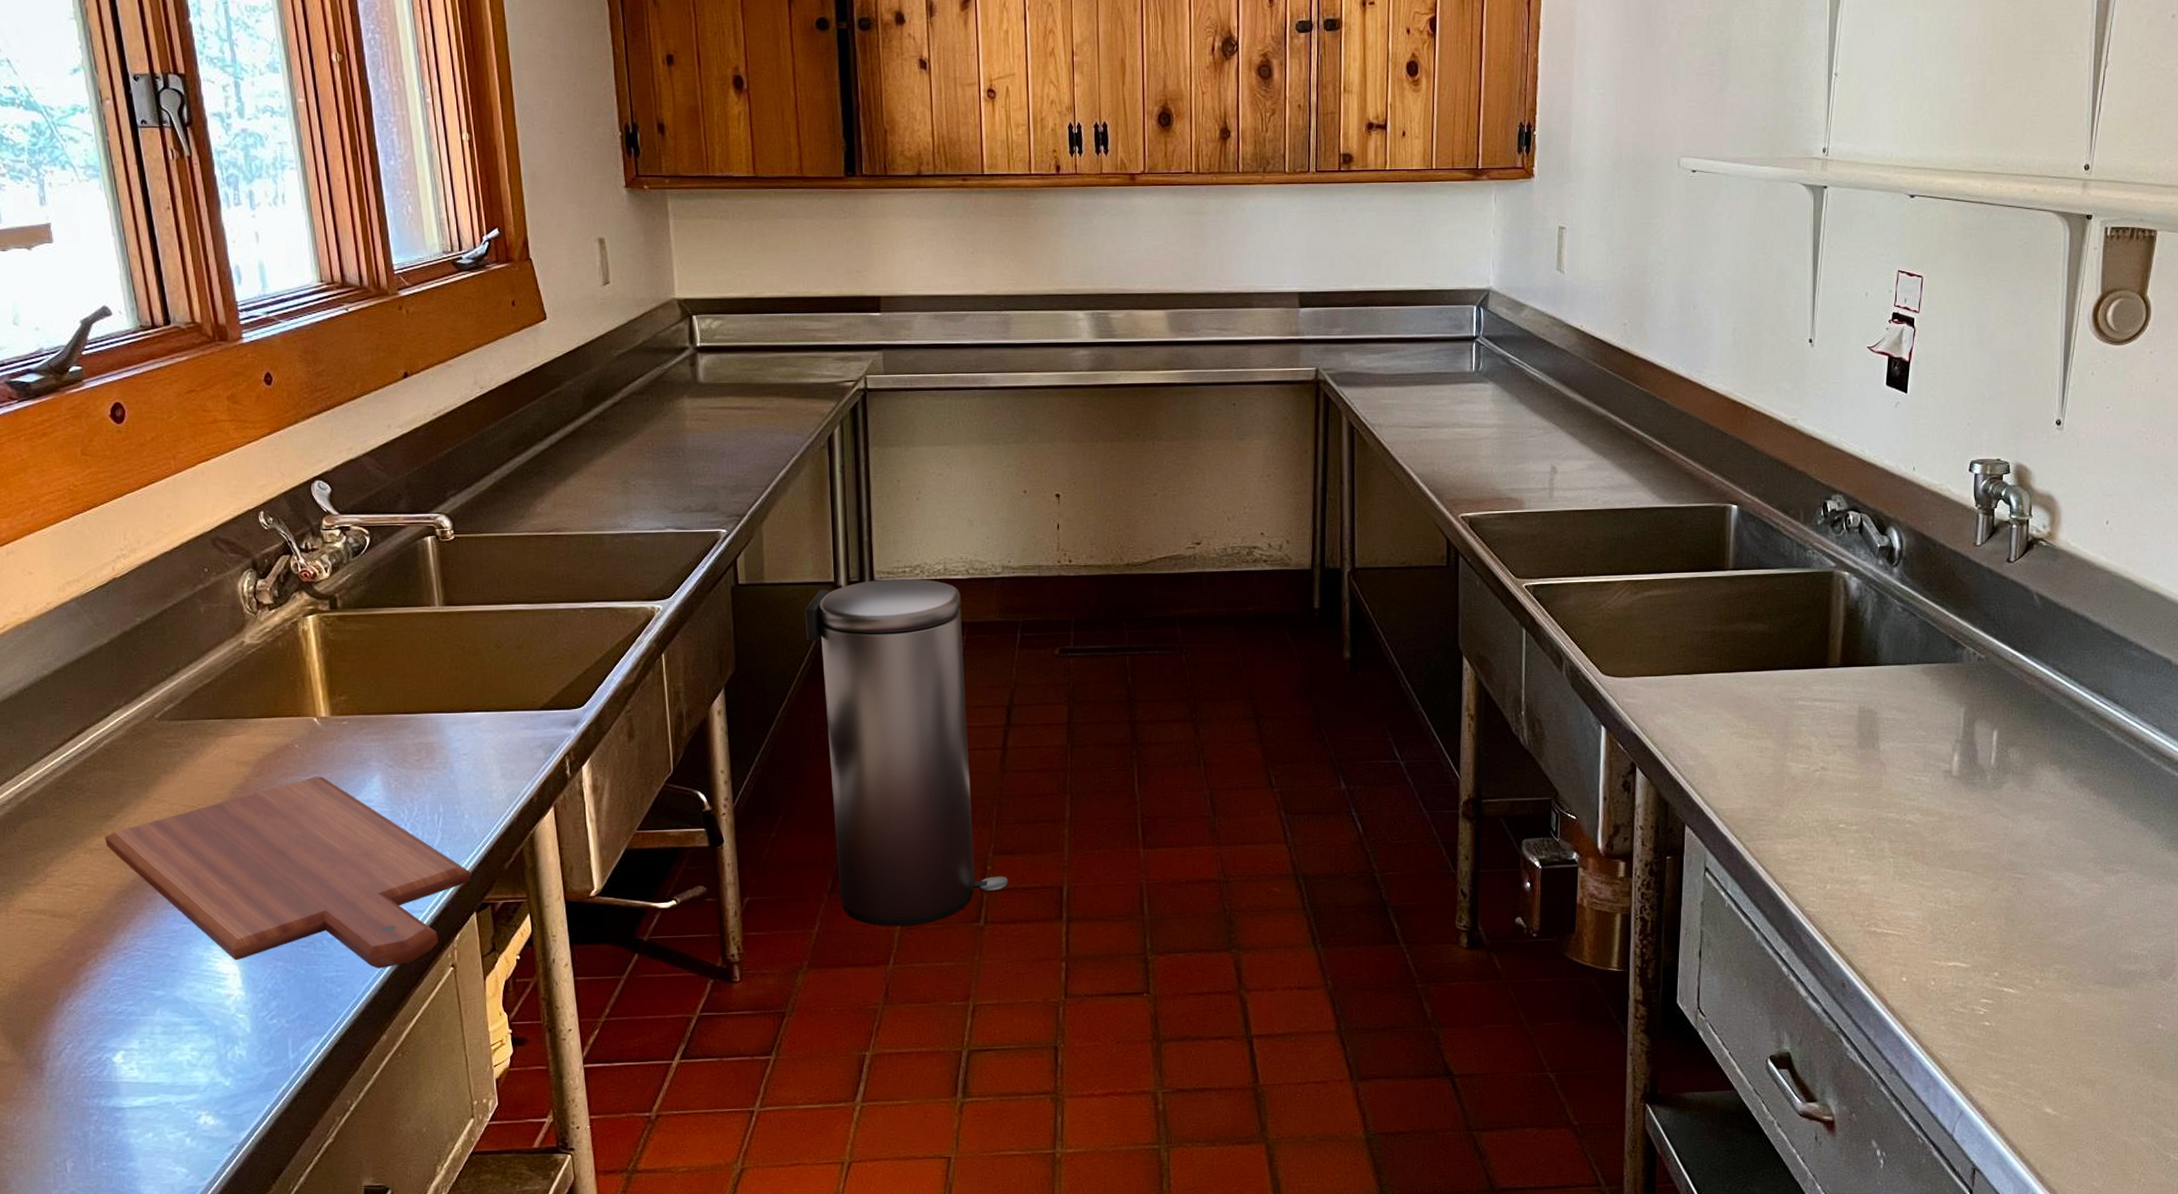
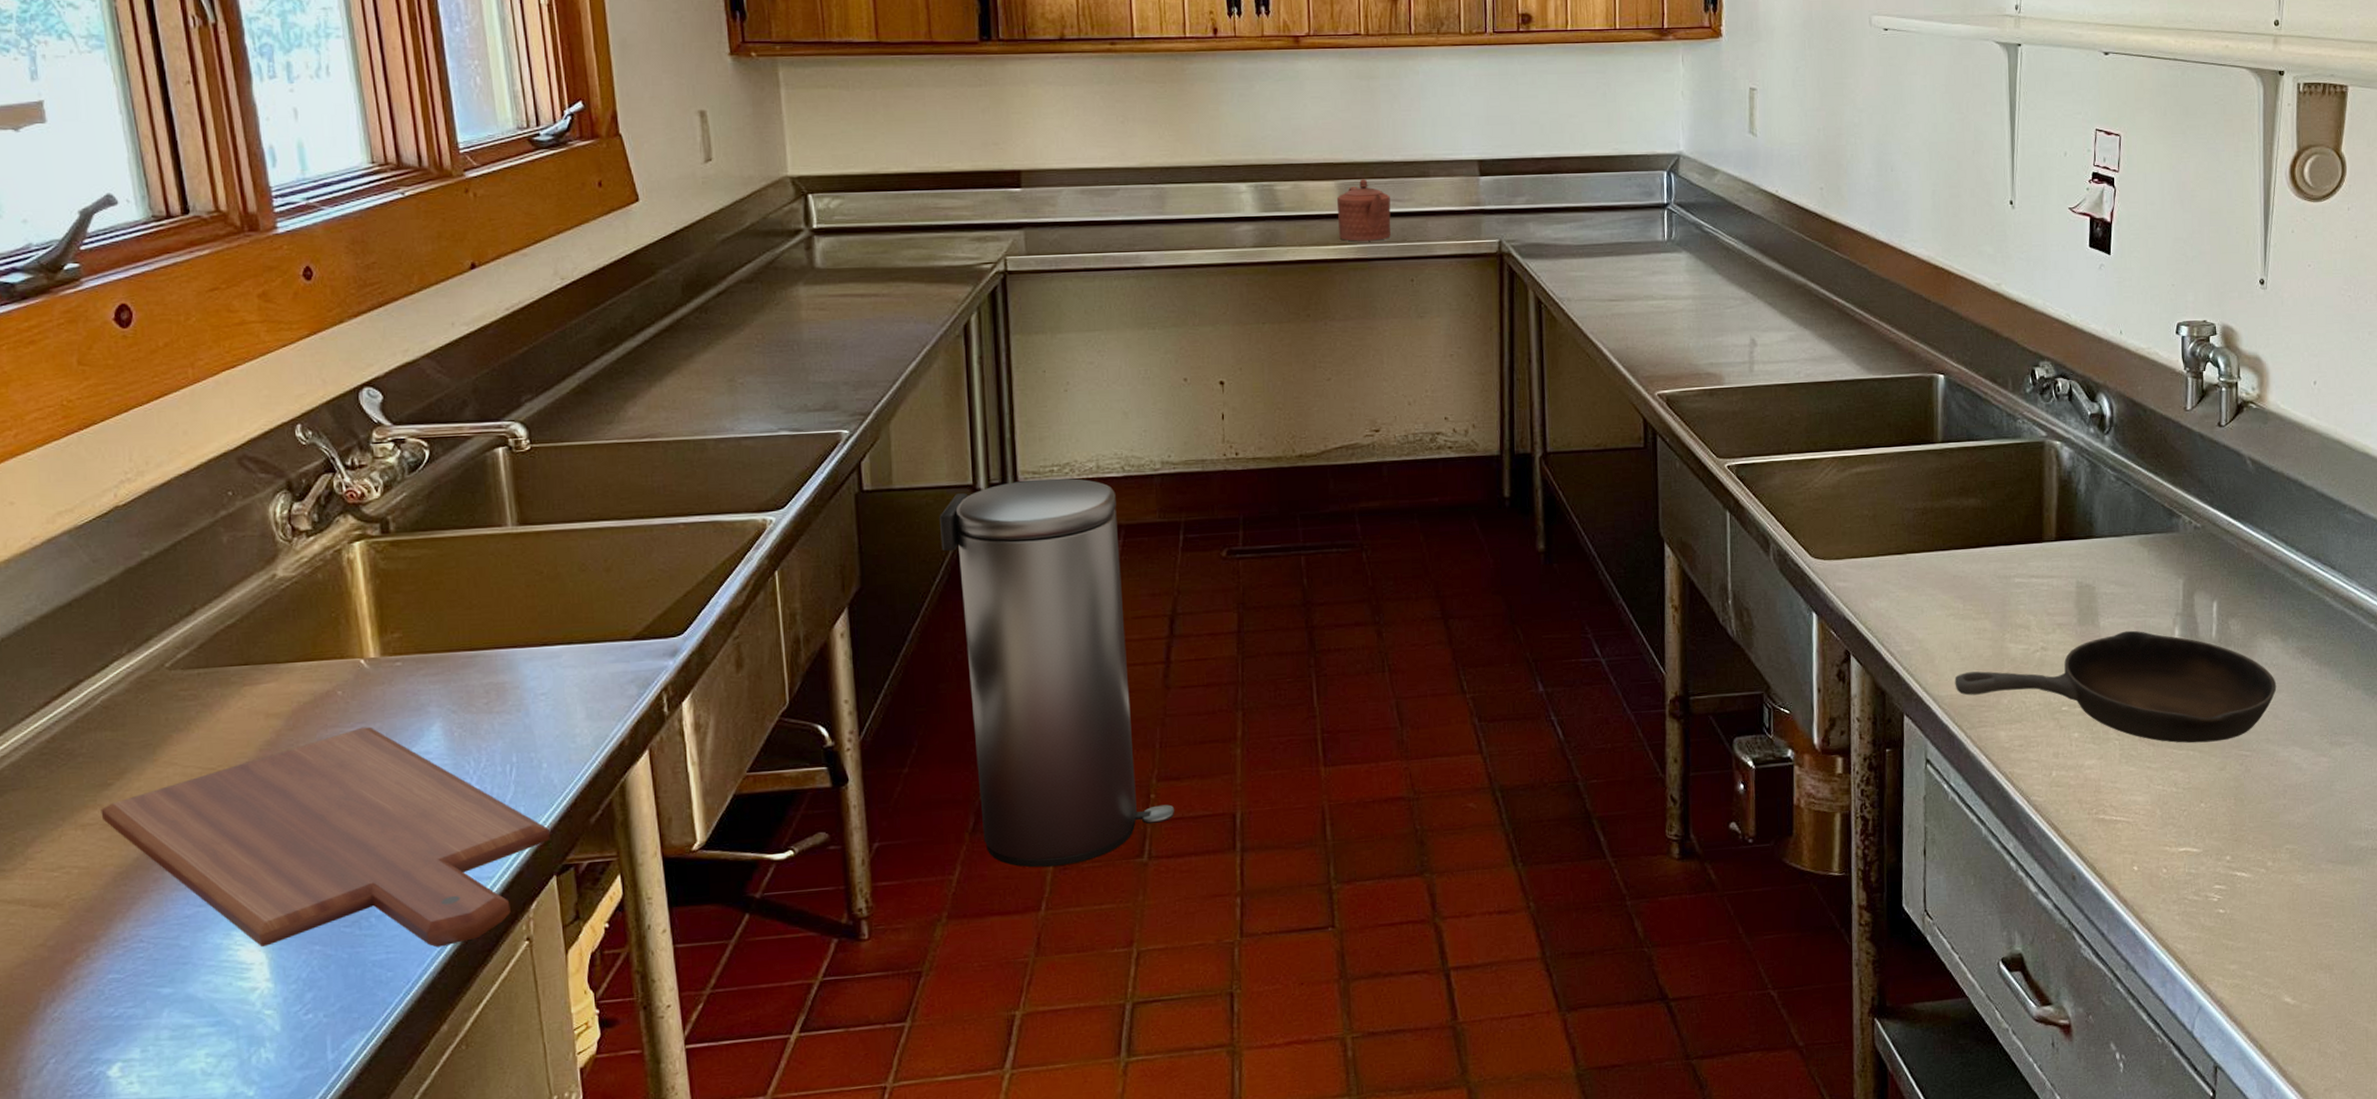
teapot: none [1166,309,1216,367] -> present [1336,179,1391,242]
frying pan: none [1735,755,2053,864] -> present [1954,630,2277,743]

